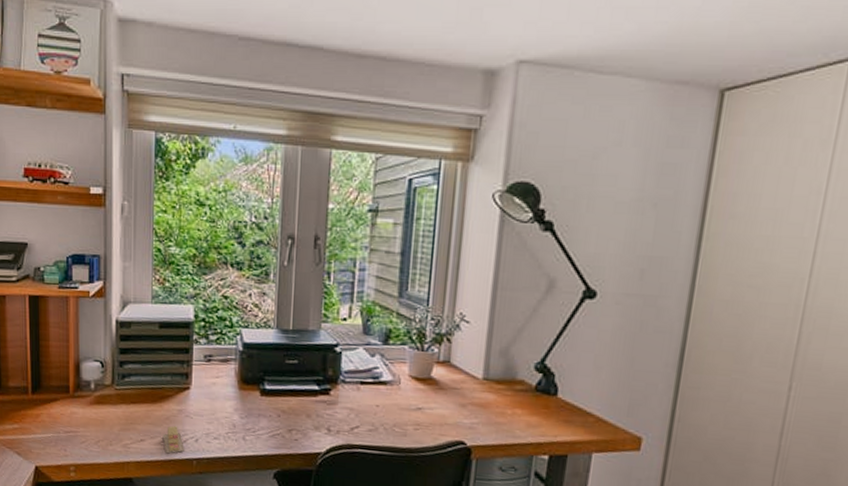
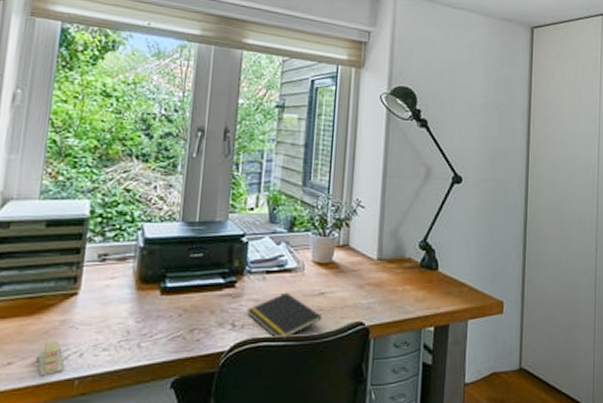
notepad: none [342,404,419,449] -> present [247,292,322,339]

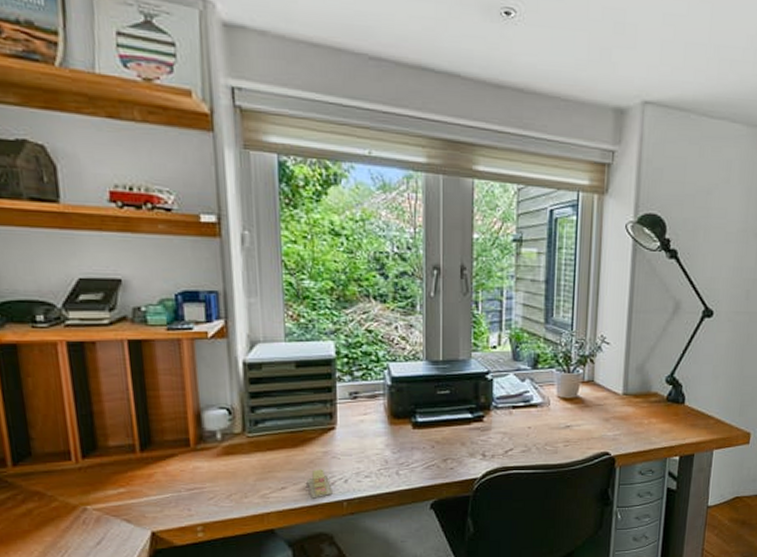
notepad: present [247,292,322,339] -> none [496,426,569,468]

